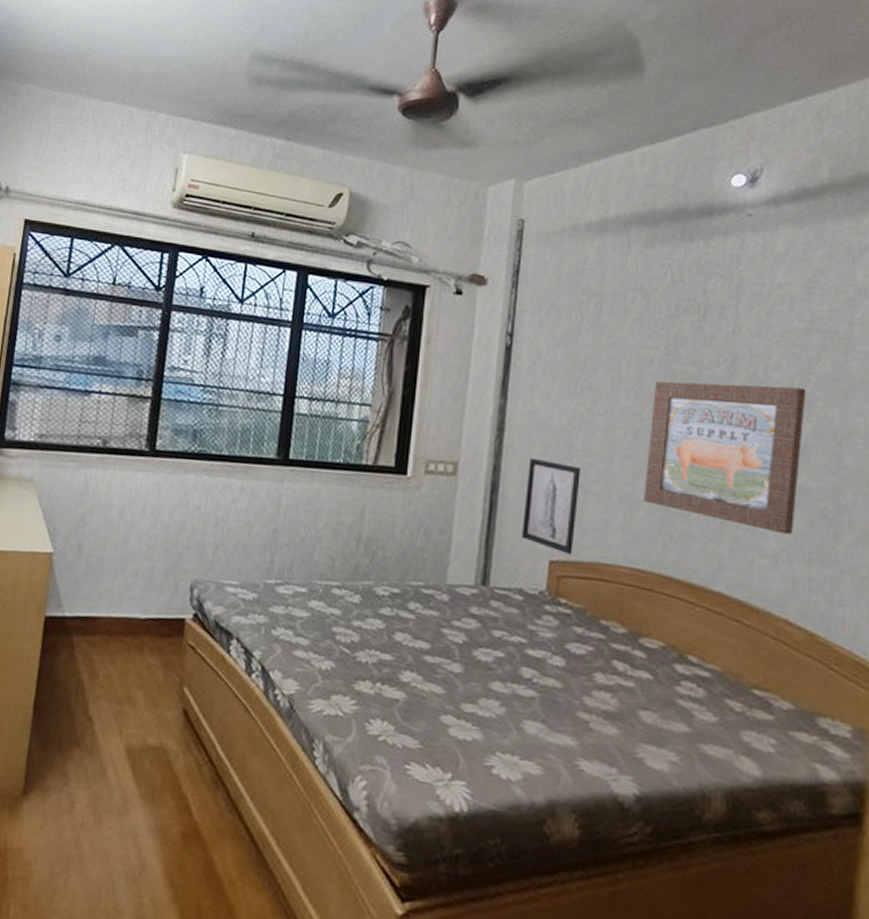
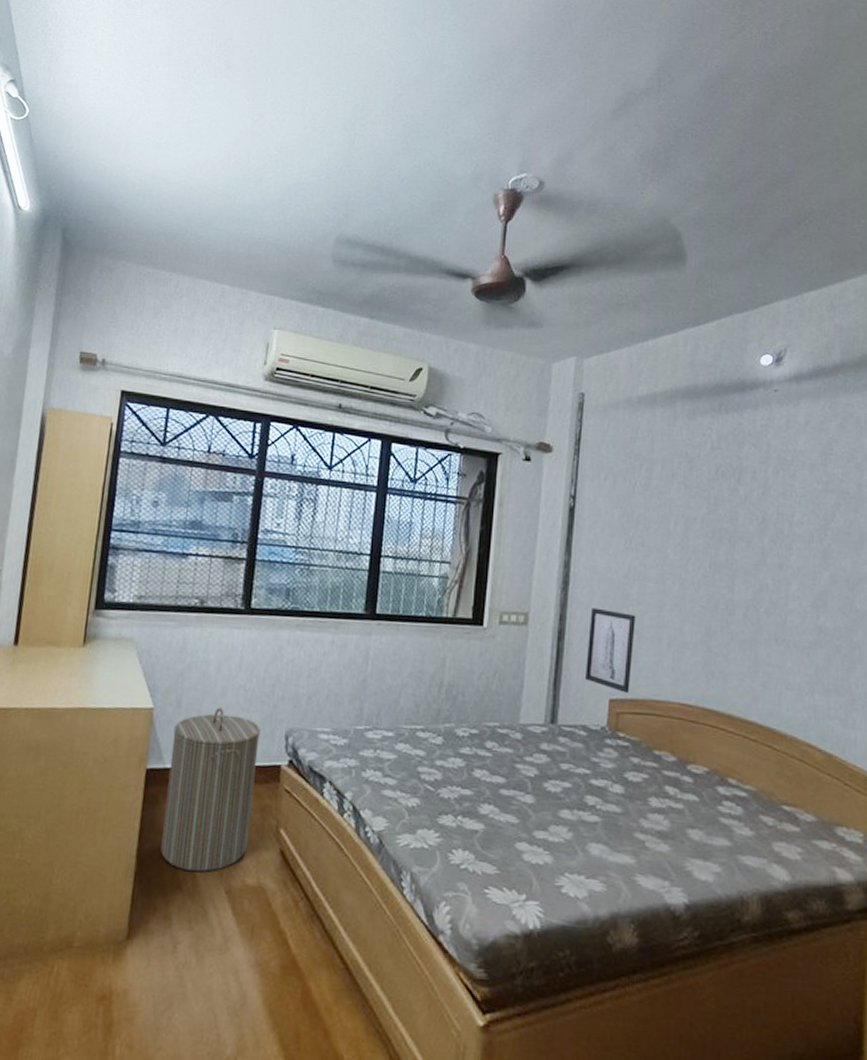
laundry hamper: none [58,554,164,729] -> present [160,707,261,872]
wall art: present [644,381,807,535] -> none [690,537,824,670]

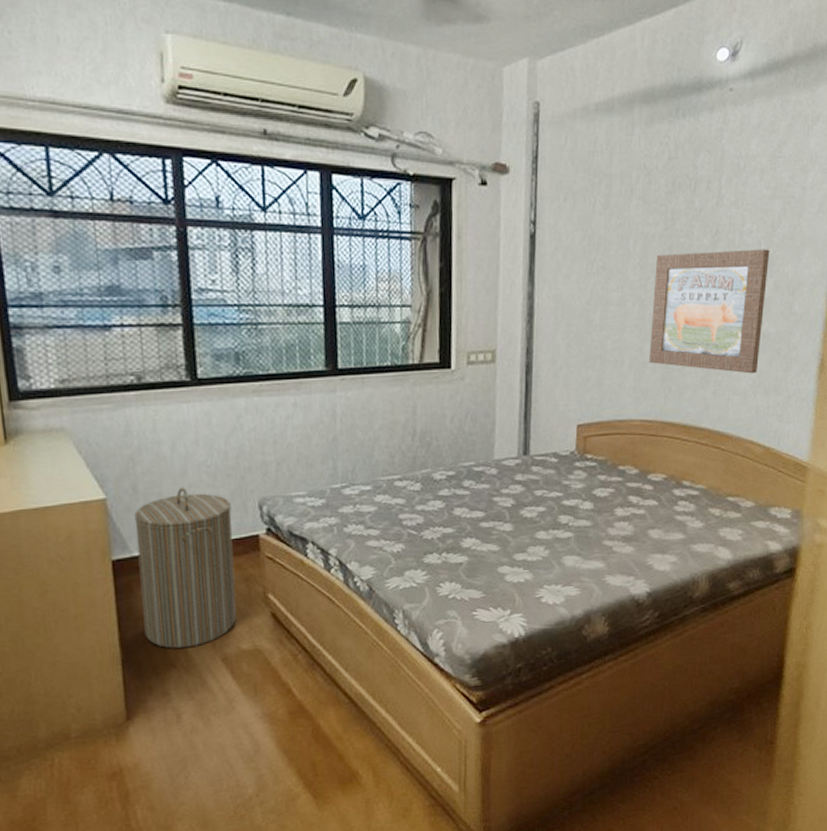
wall art: present [585,607,636,693] -> none [554,337,599,417]
wall art: none [690,537,824,670] -> present [649,249,770,374]

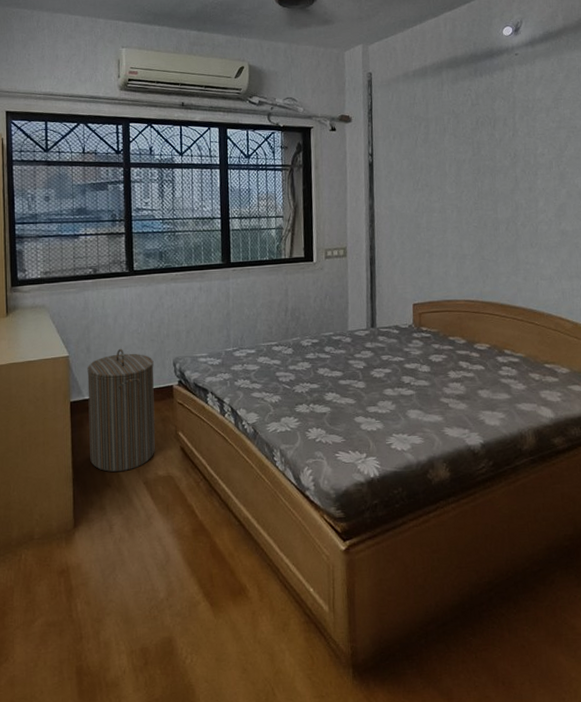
wall art: present [649,249,770,374] -> none [467,167,561,263]

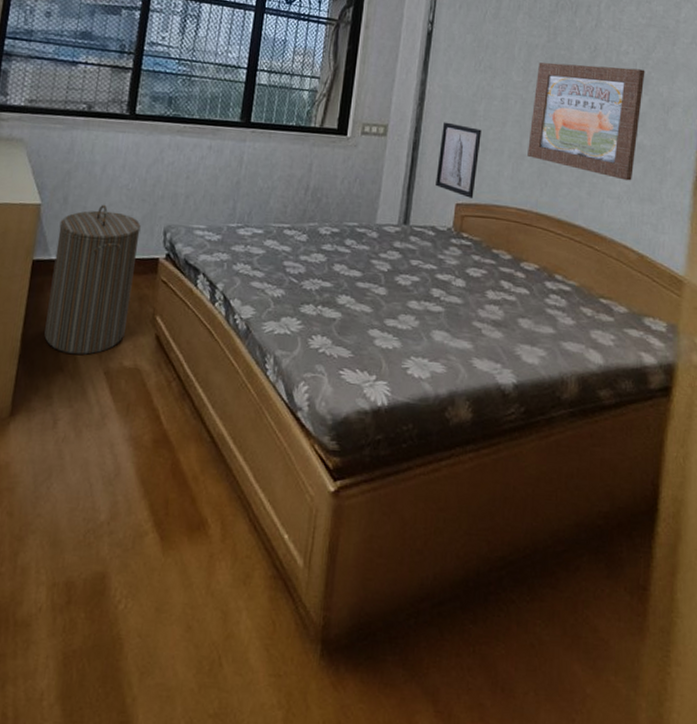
wall art: none [392,237,427,298] -> present [435,122,482,198]
wall art: none [467,167,561,263] -> present [527,62,645,181]

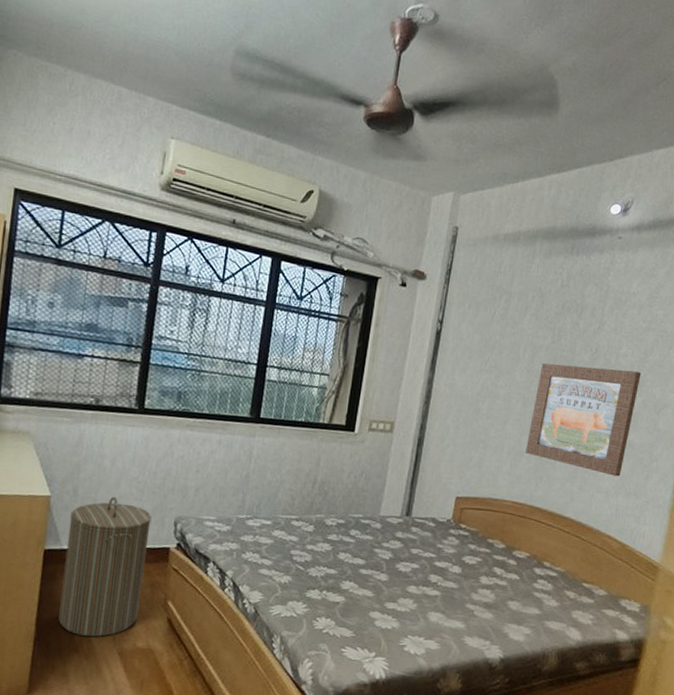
wall art: present [435,122,482,198] -> none [438,419,484,492]

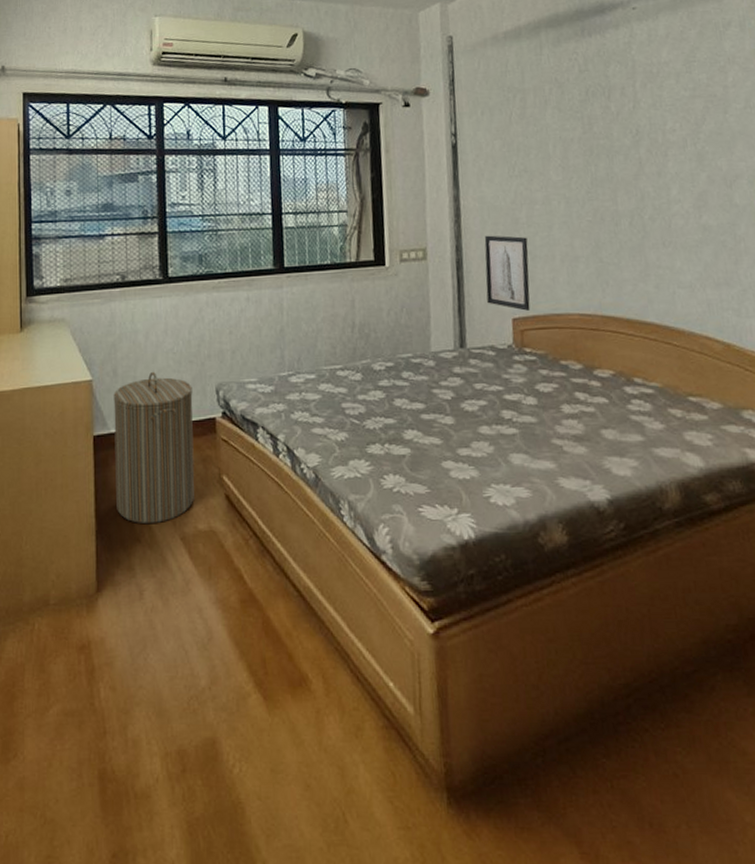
wall art: none [438,419,484,492] -> present [484,235,531,311]
wall art: present [525,363,641,477] -> none [577,145,703,267]

